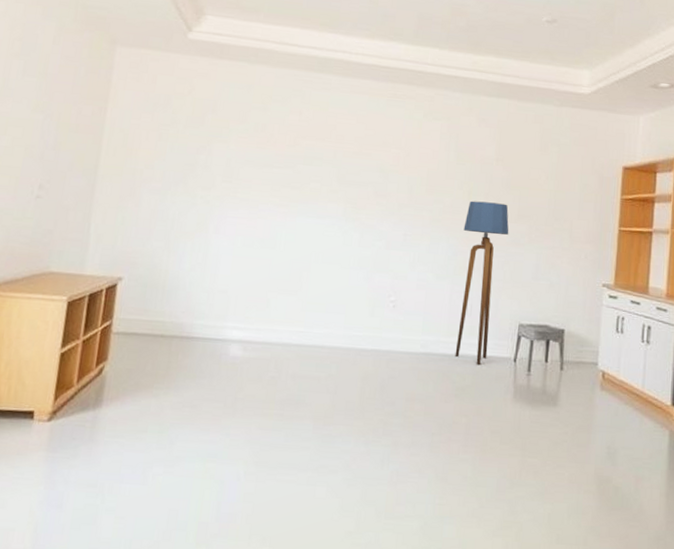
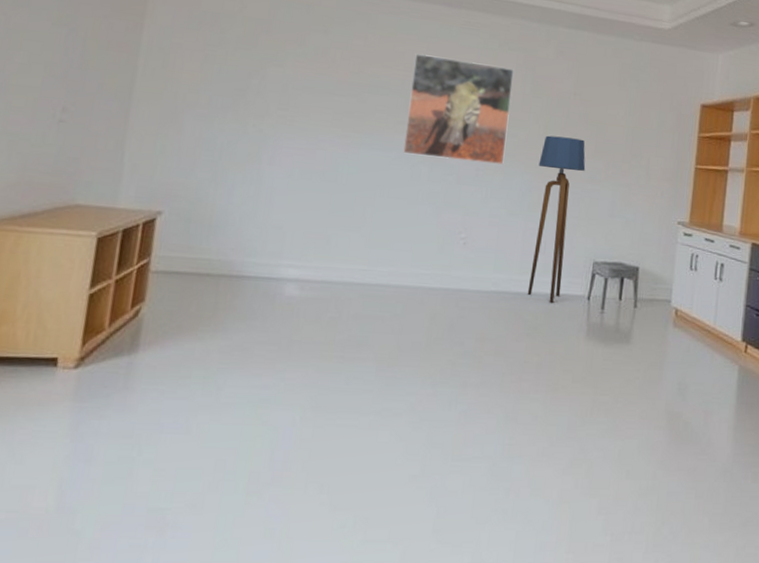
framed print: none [335,125,439,230] -> present [403,53,514,165]

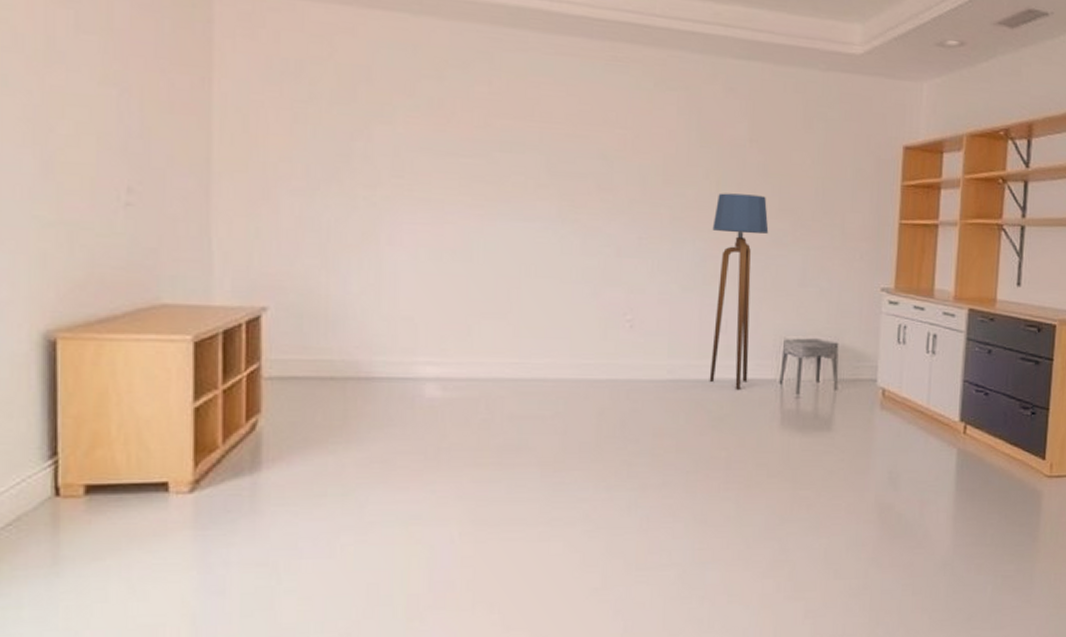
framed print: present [403,53,514,165] -> none [547,99,676,231]

